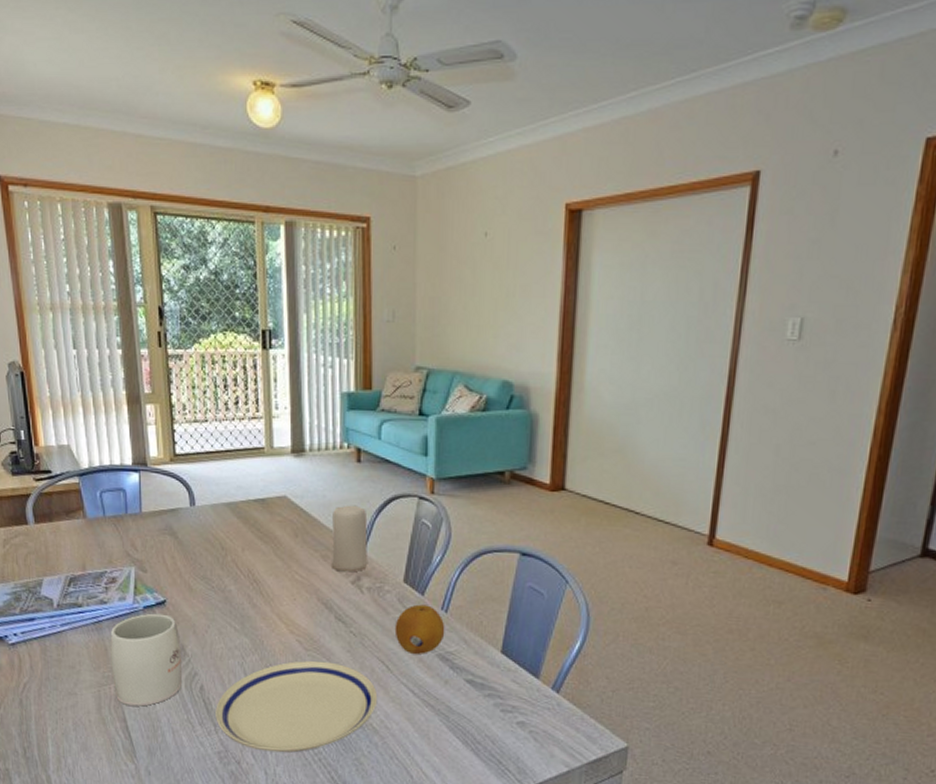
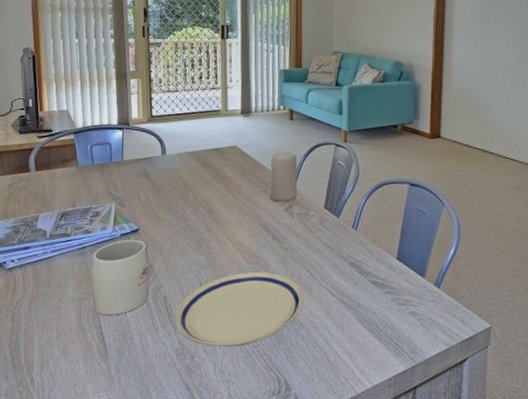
fruit: present [394,604,445,654] -> none [317,225,355,263]

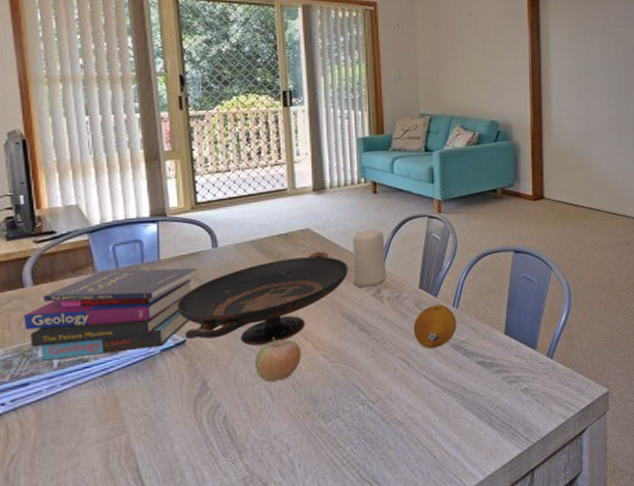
books: none [28,165,151,232] -> present [23,267,199,361]
mug: present [91,239,150,315] -> none [121,353,203,453]
decorative bowl: none [134,166,266,241] -> present [177,251,348,346]
plate: present [175,271,304,347] -> none [240,369,401,467]
fruit: none [189,235,225,273] -> present [255,337,301,382]
fruit: none [317,225,355,263] -> present [413,304,457,348]

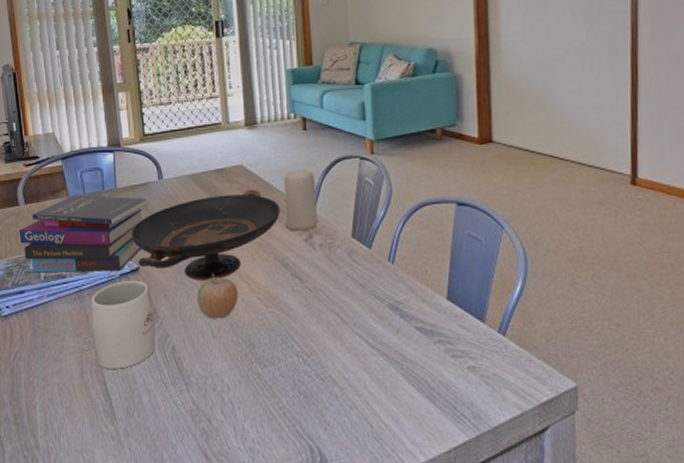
mug: none [121,353,203,453] -> present [90,280,155,369]
fruit: present [413,304,457,348] -> none [346,257,393,305]

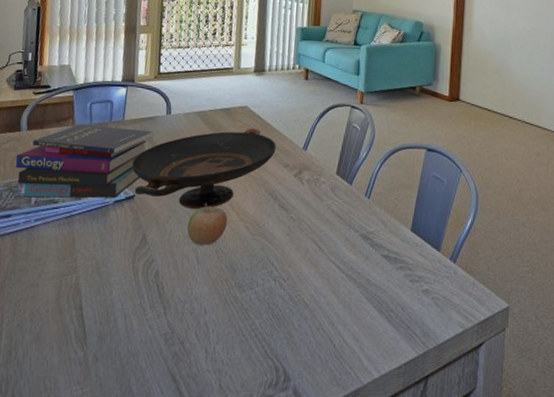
mug: present [90,280,155,369] -> none [75,207,143,294]
candle: present [284,169,319,231] -> none [279,113,311,167]

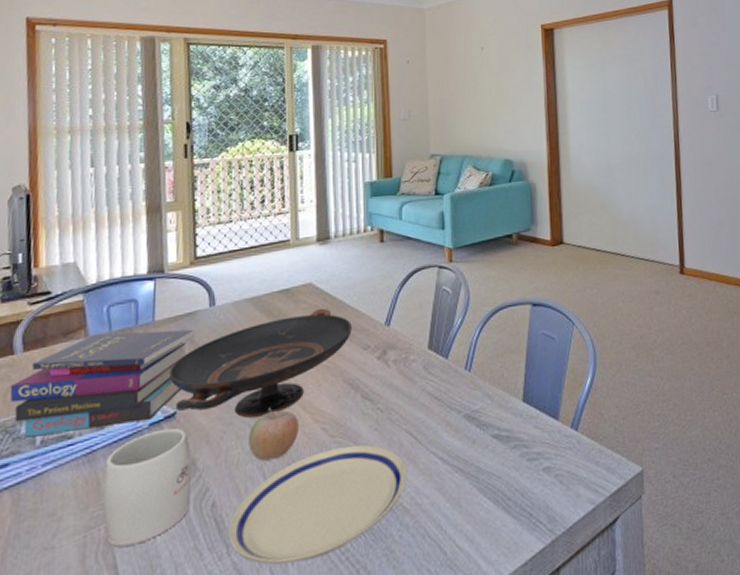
mug: none [75,207,143,294] -> present [102,428,191,547]
plate: none [166,244,310,331] -> present [228,444,407,565]

